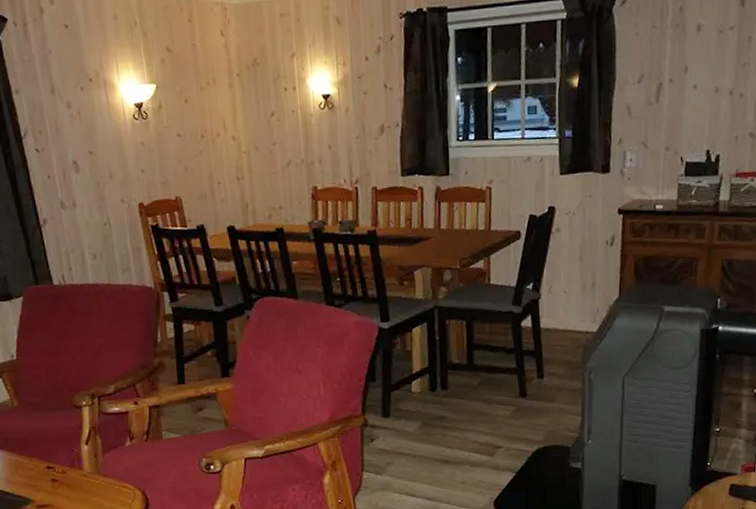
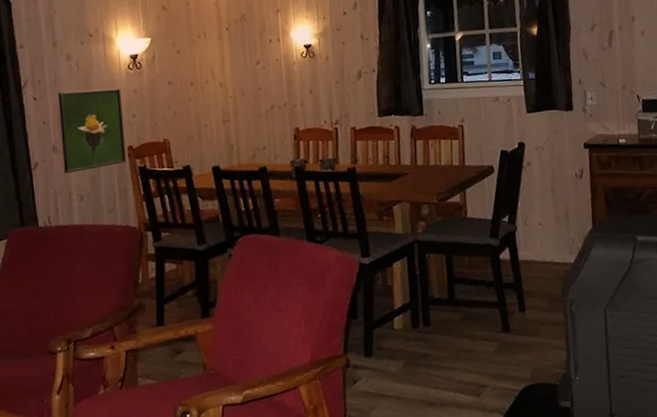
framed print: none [61,140,137,231] -> present [58,88,126,173]

